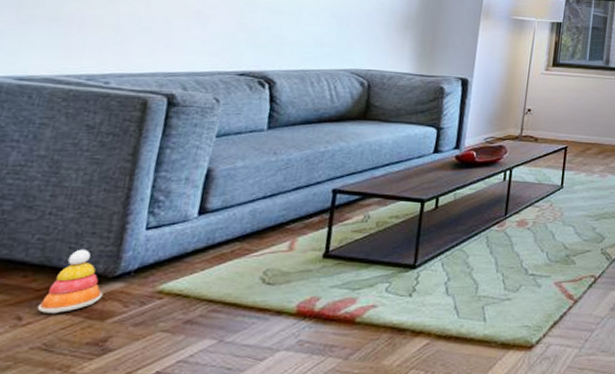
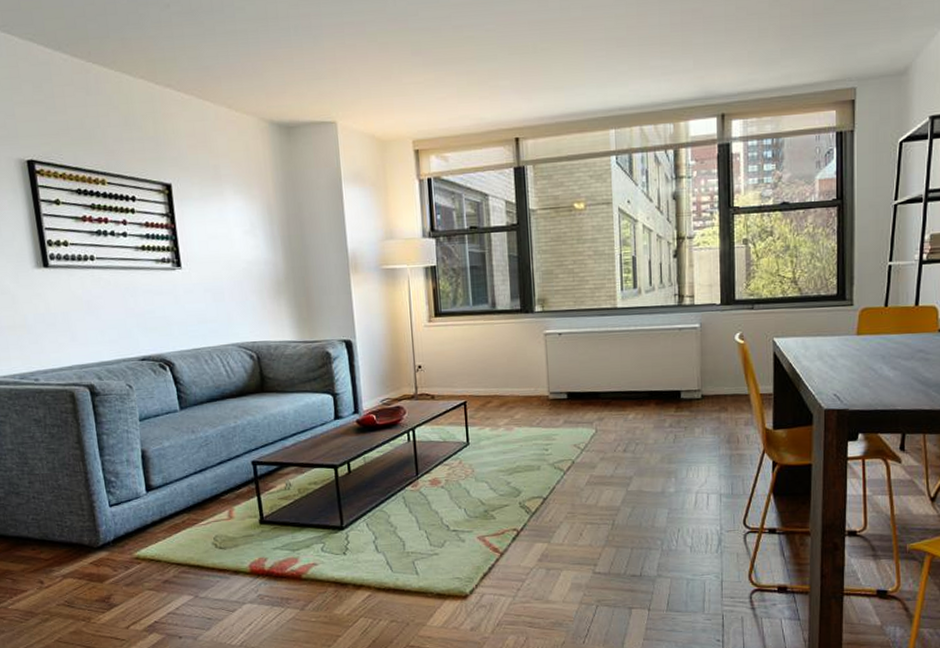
stacking toy: present [37,249,103,313] -> none [51,525,95,578]

